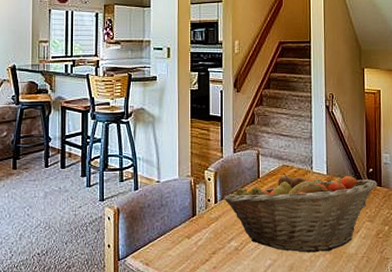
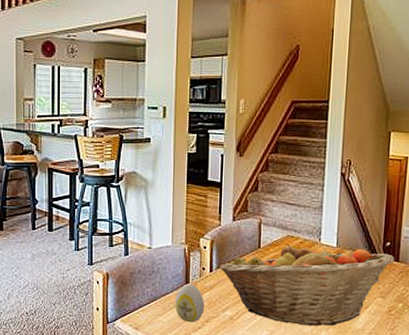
decorative egg: none [183,216,211,256] -> present [174,284,205,323]

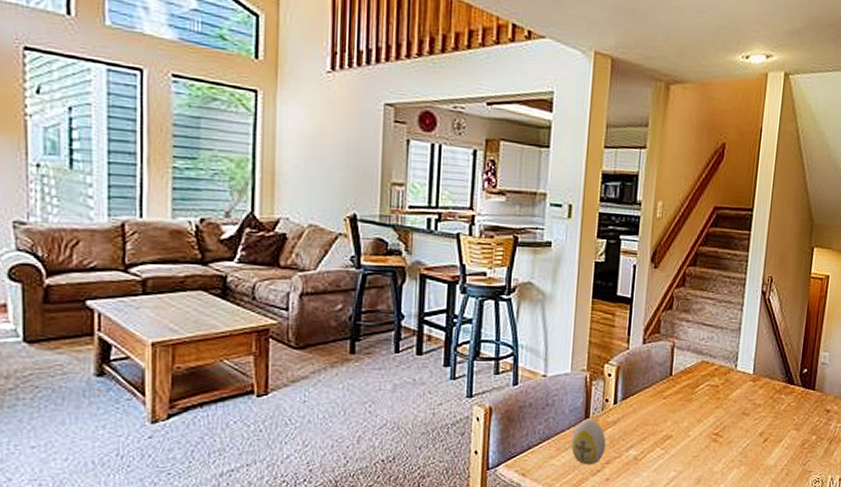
fruit basket: present [219,243,395,326] -> none [625,370,811,464]

